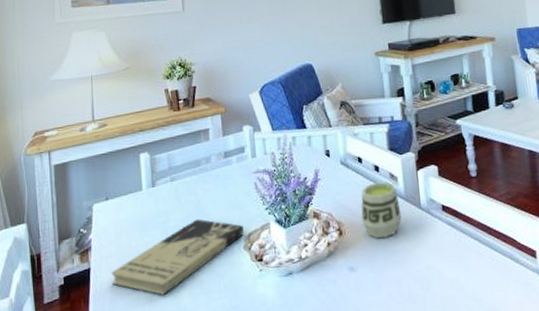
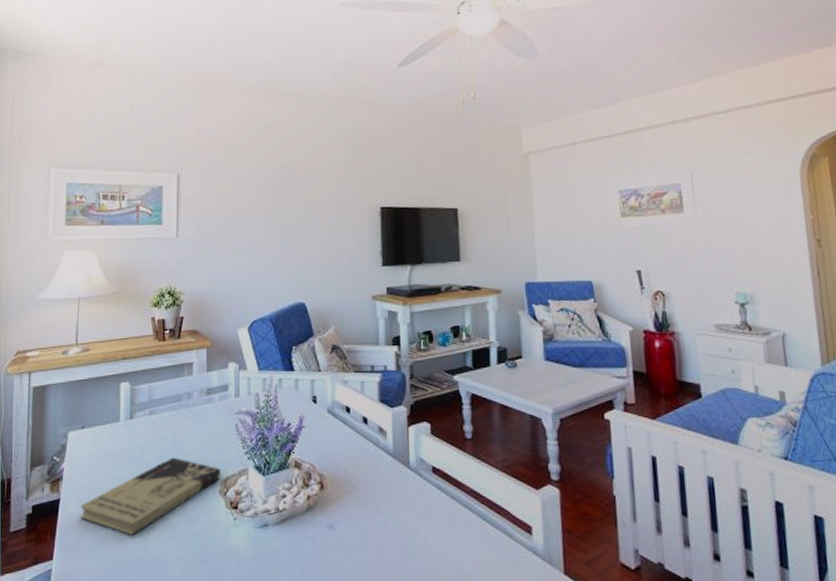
cup: present [361,181,402,239] -> none [345,435,388,497]

